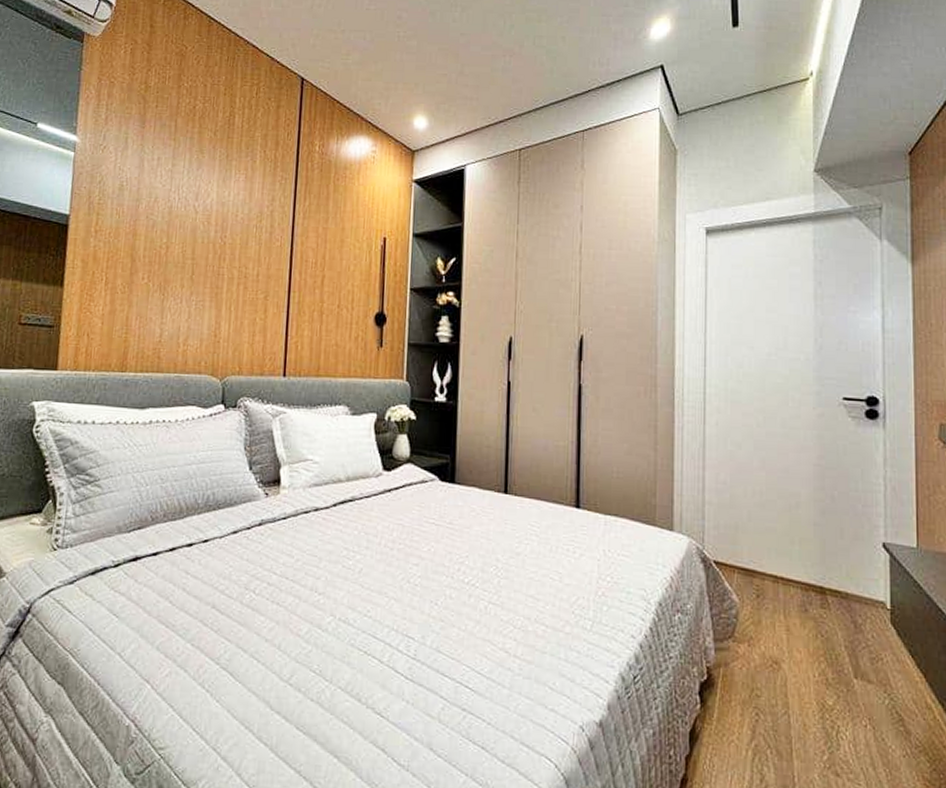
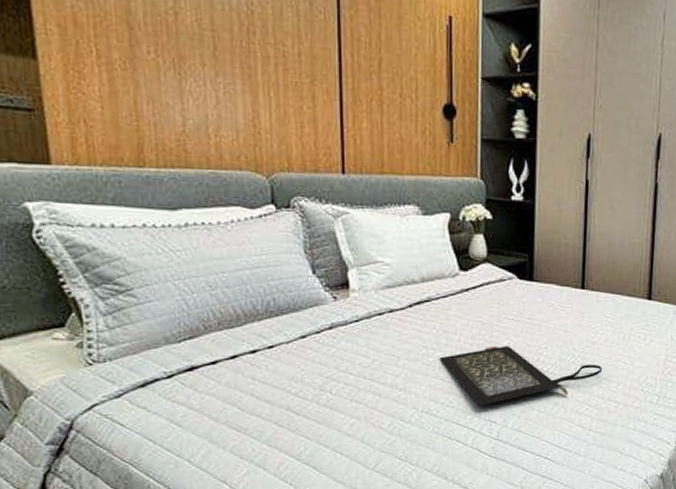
clutch bag: none [359,551,527,620] -> present [439,346,602,407]

